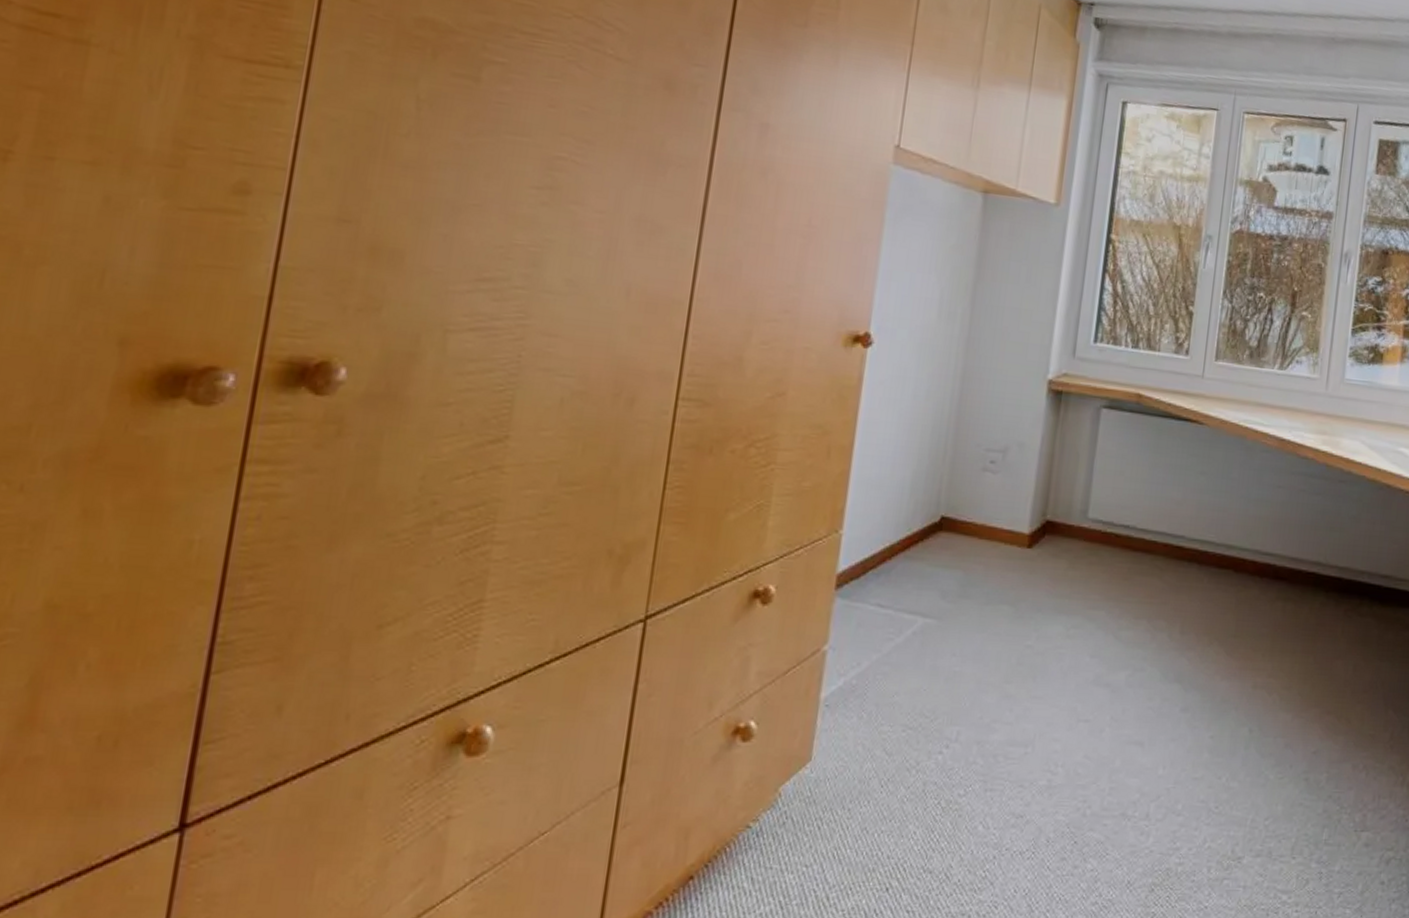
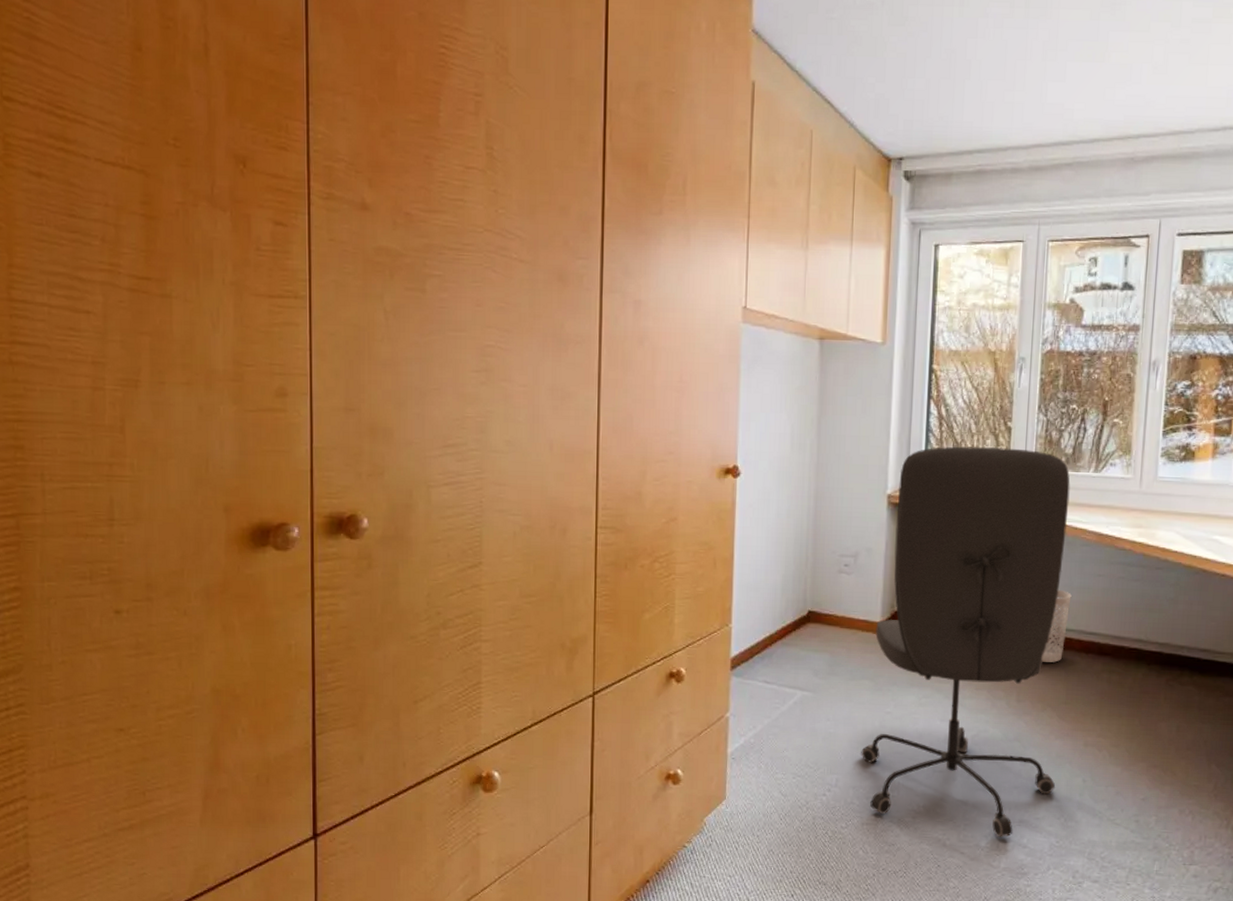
office chair: none [991,328,1253,803] -> present [861,446,1070,837]
wastebasket: none [1210,501,1248,587] -> present [1041,589,1072,663]

